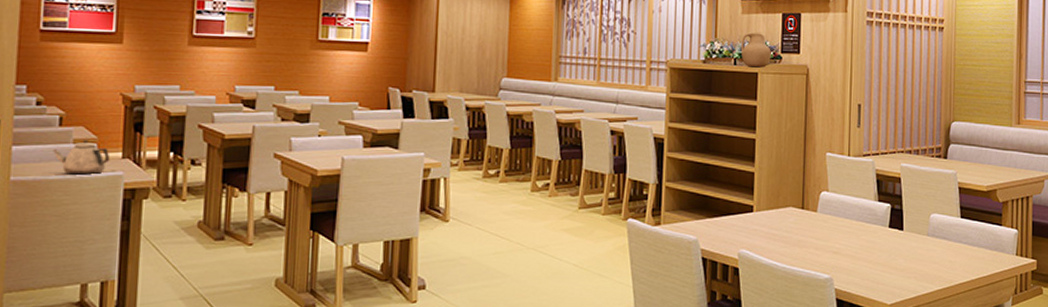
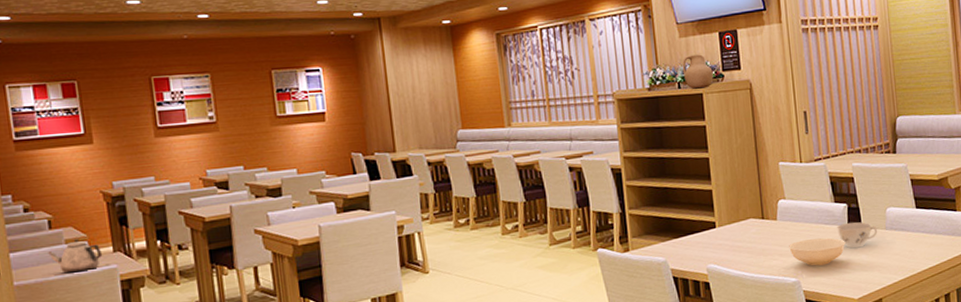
bowl: none [826,235,884,265] -> present [789,237,846,266]
teacup: none [877,223,919,251] -> present [837,222,878,249]

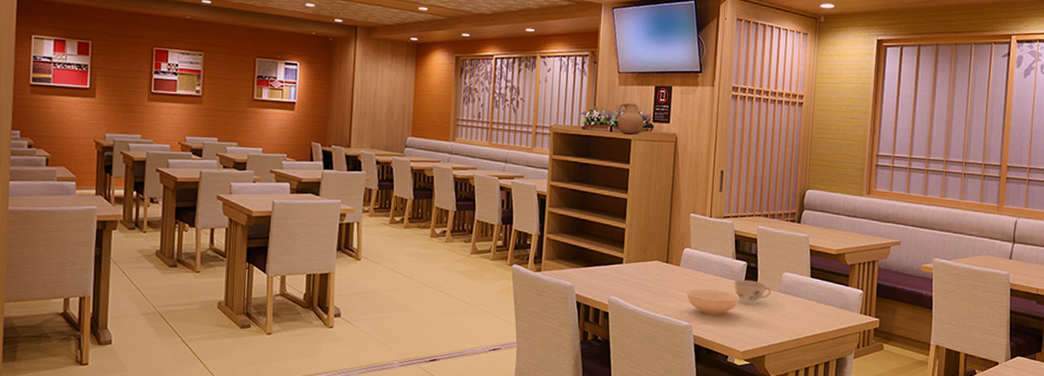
teapot: present [48,239,103,274] -> none [41,178,86,208]

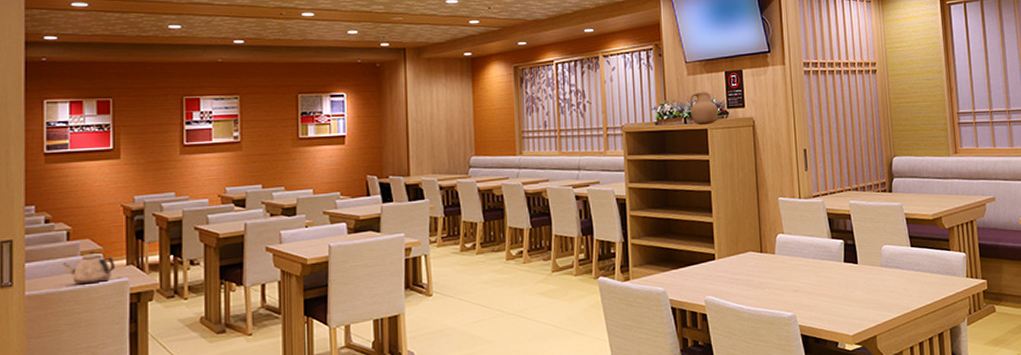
teapot: none [41,178,86,208] -> present [63,251,116,285]
bowl: present [687,288,740,315] -> none [786,273,841,301]
teacup: present [734,279,772,305] -> none [833,258,873,285]

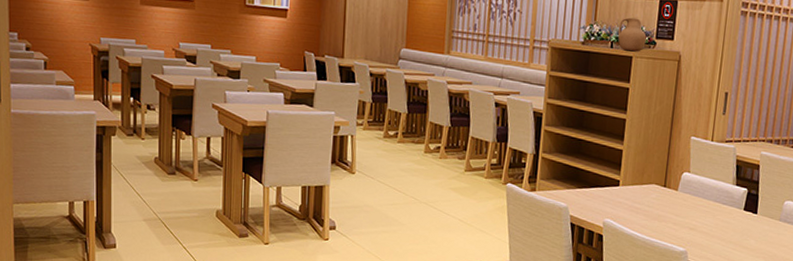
teapot: present [63,251,116,285] -> none [41,82,85,112]

